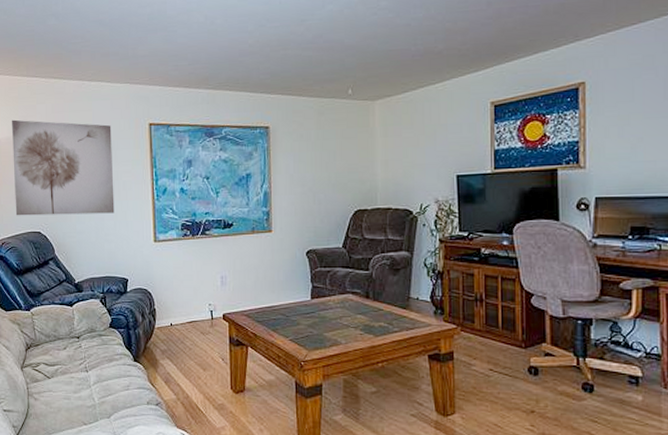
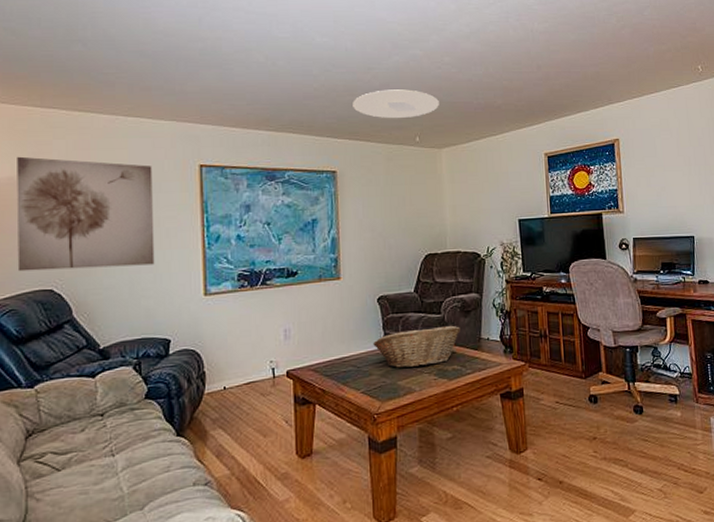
ceiling light: none [286,39,374,71] -> present [353,89,439,118]
fruit basket: none [301,282,389,321] -> present [373,325,460,368]

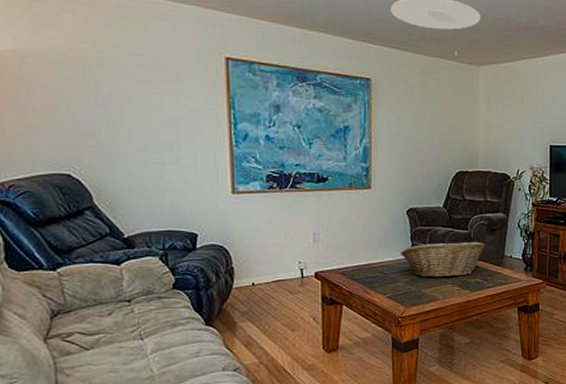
wall art: present [16,156,155,272] -> none [21,27,179,158]

